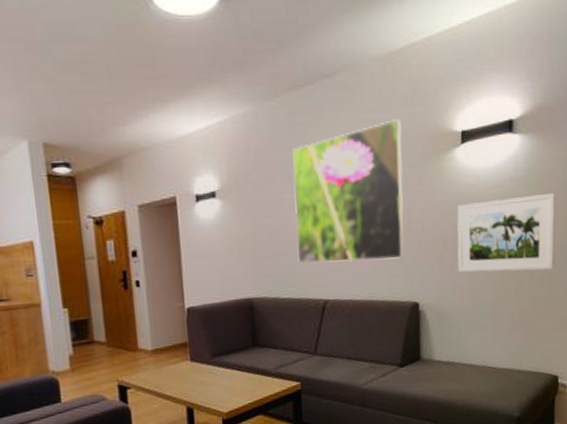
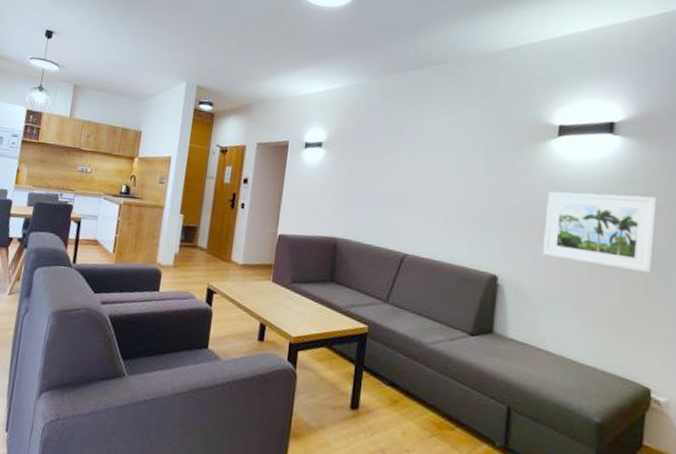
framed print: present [292,118,405,263] -> none [384,106,501,230]

